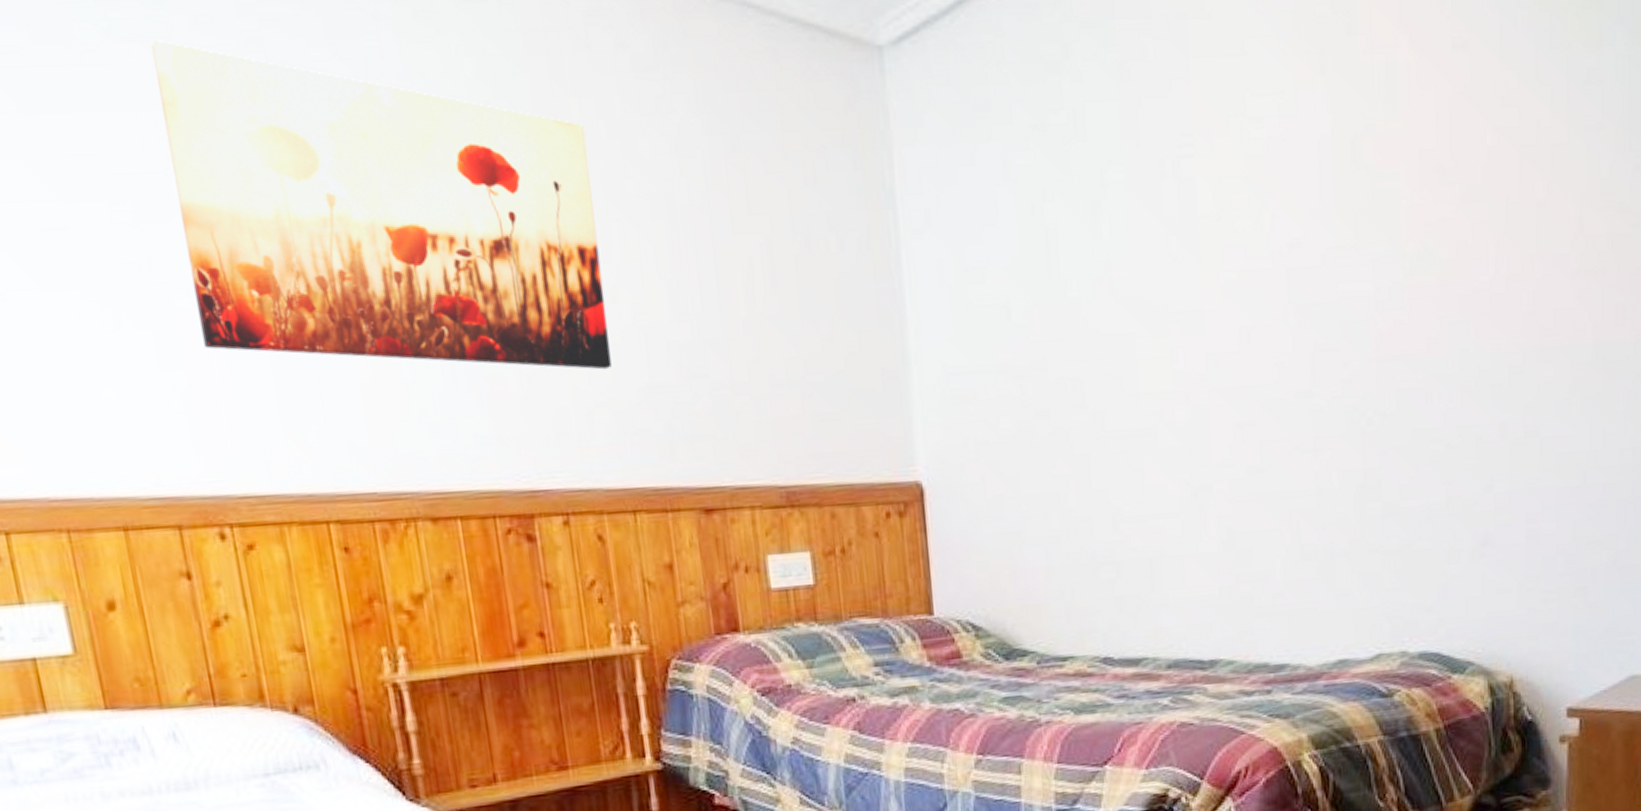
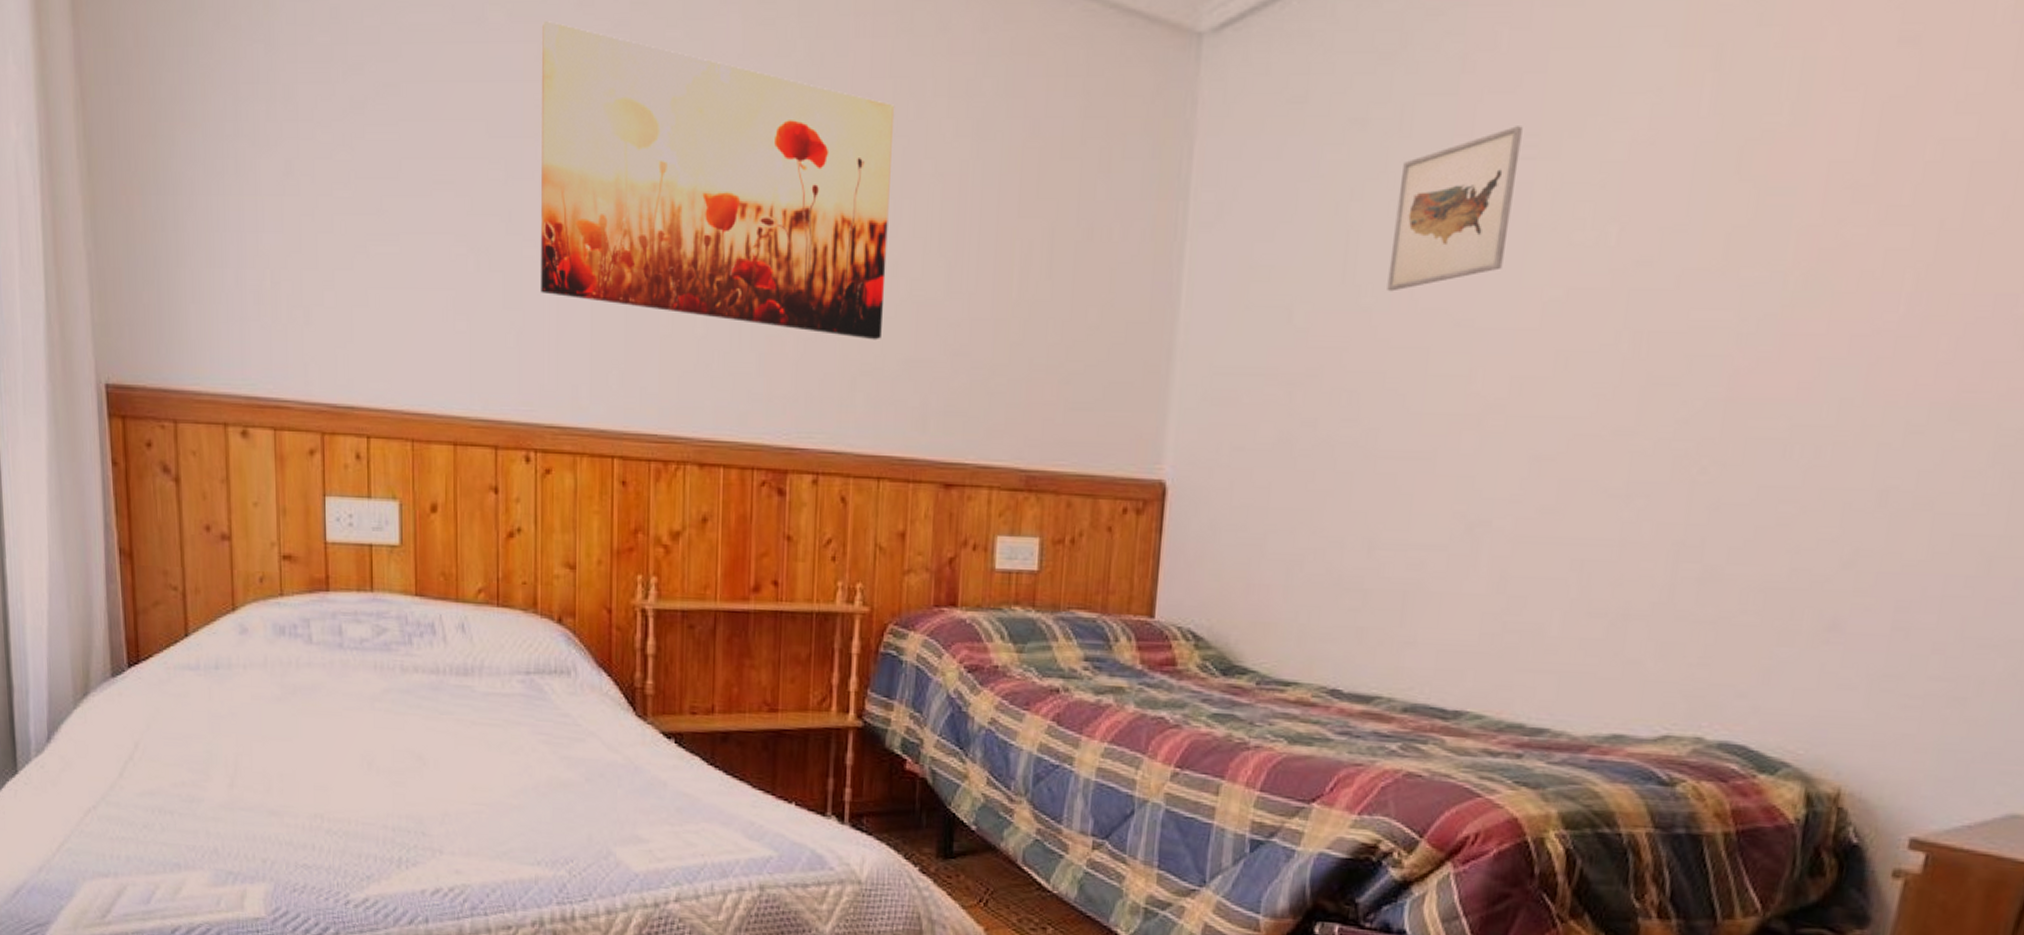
wall art: none [1084,127,1183,285] -> present [1387,126,1523,292]

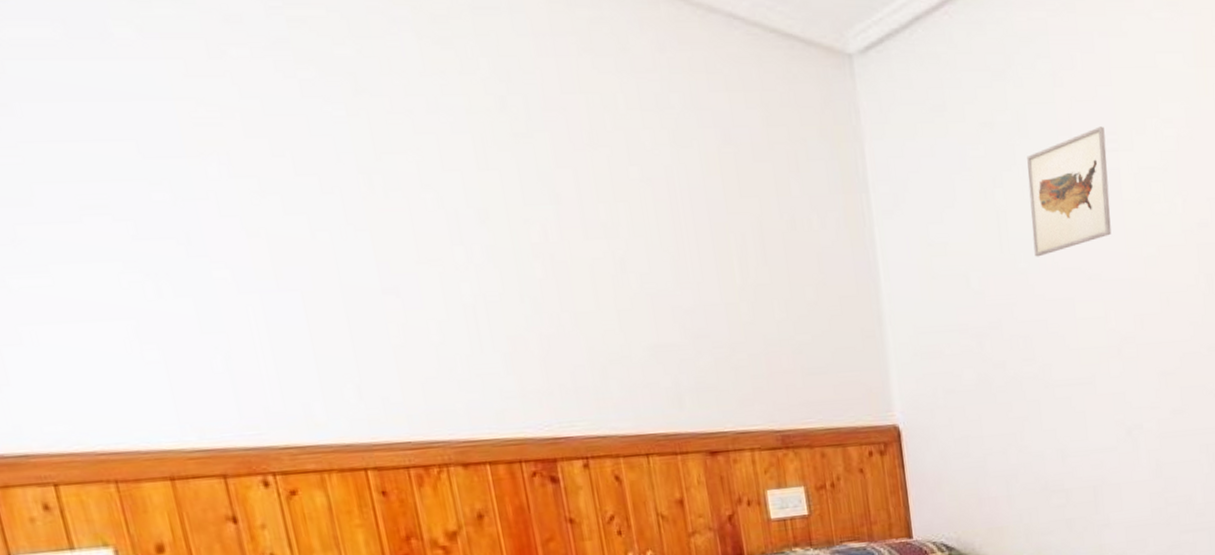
wall art: present [540,21,895,340] -> none [183,37,623,332]

